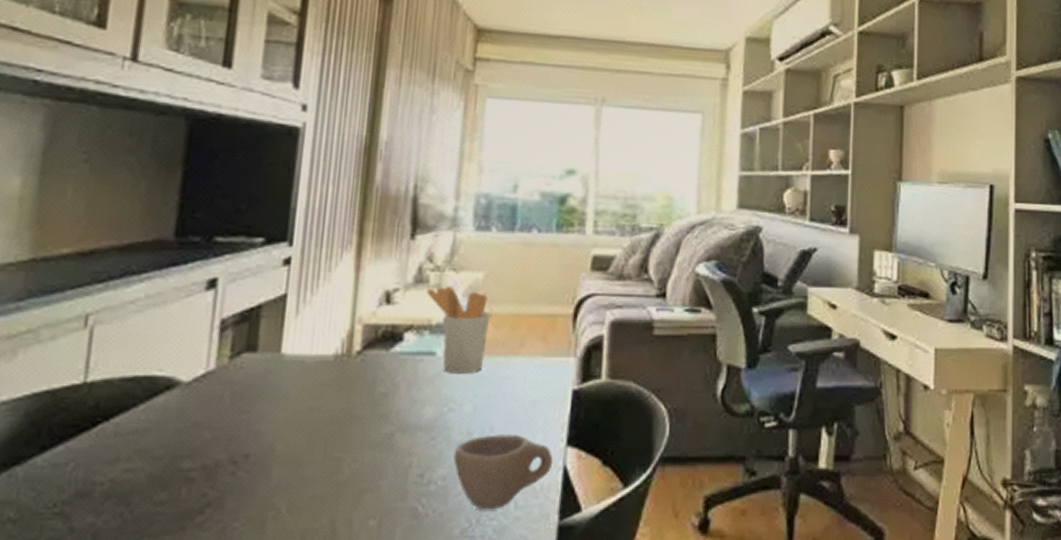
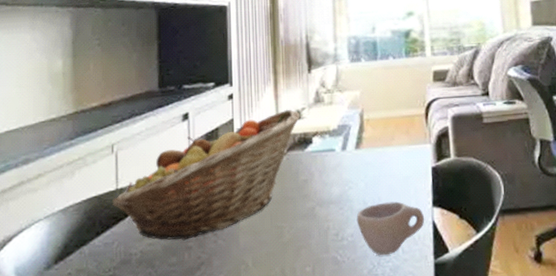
fruit basket: none [74,288,391,469] -> present [113,109,301,241]
utensil holder: present [427,287,490,374] -> none [324,103,369,163]

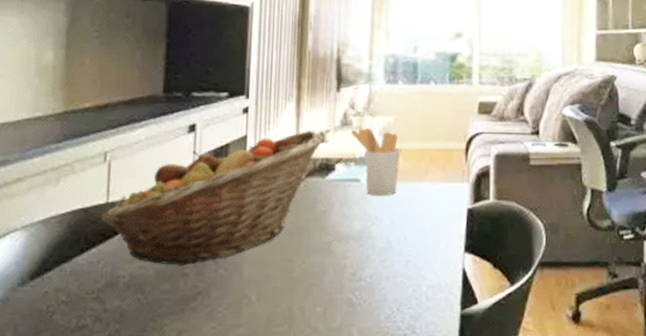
utensil holder: none [324,103,369,163] -> present [351,128,400,196]
cup: present [356,201,425,256] -> none [377,243,455,301]

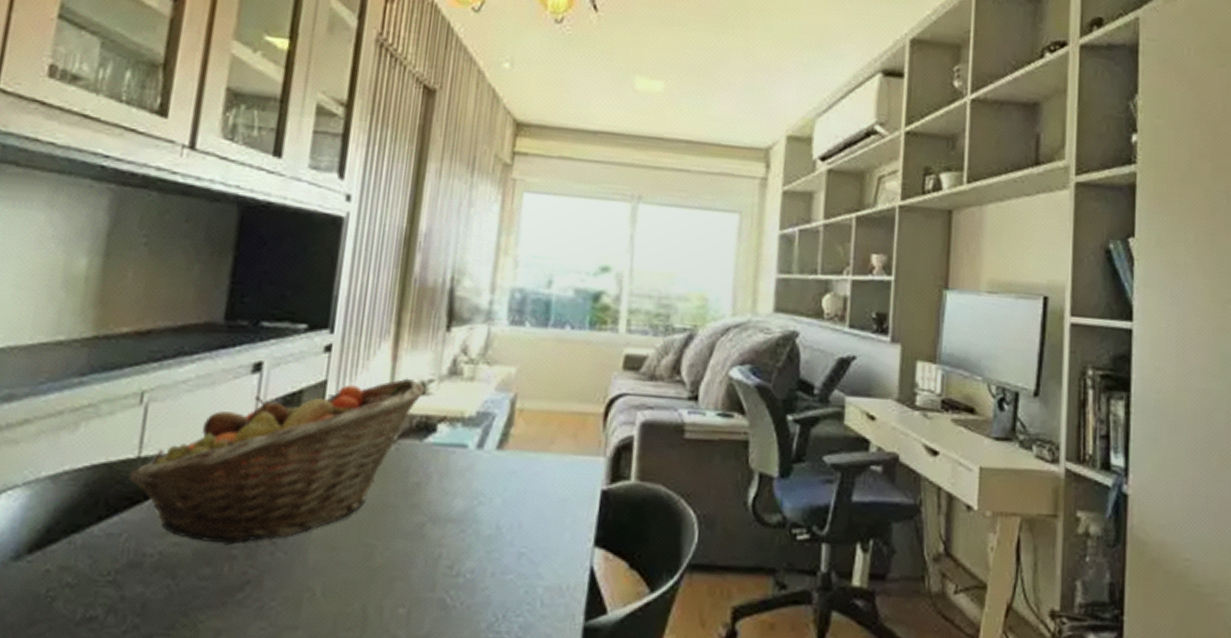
utensil holder: present [351,128,400,196] -> none [461,379,521,468]

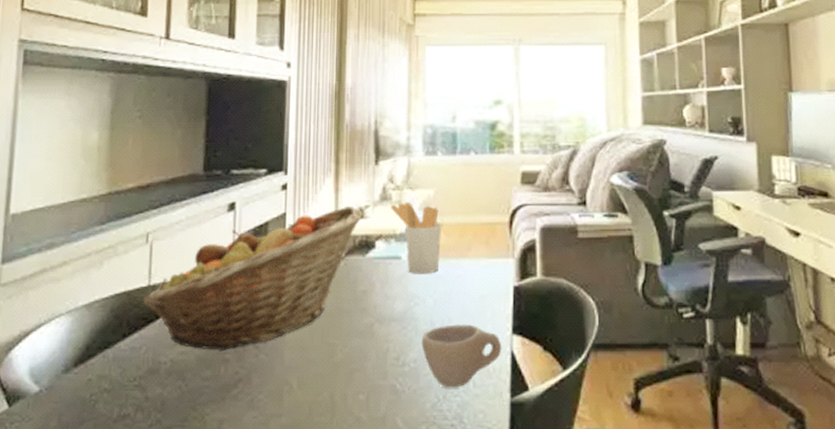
utensil holder: none [461,379,521,468] -> present [391,202,441,274]
cup: none [482,530,581,607] -> present [421,324,502,388]

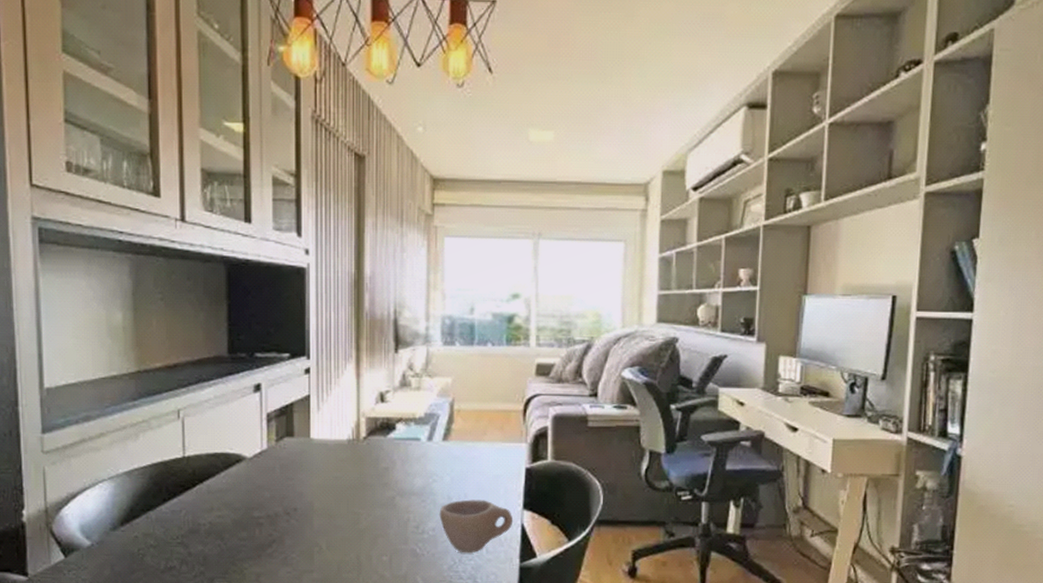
fruit basket: present [143,206,363,352] -> none [179,390,384,517]
utensil holder: present [391,202,441,274] -> none [410,389,458,455]

